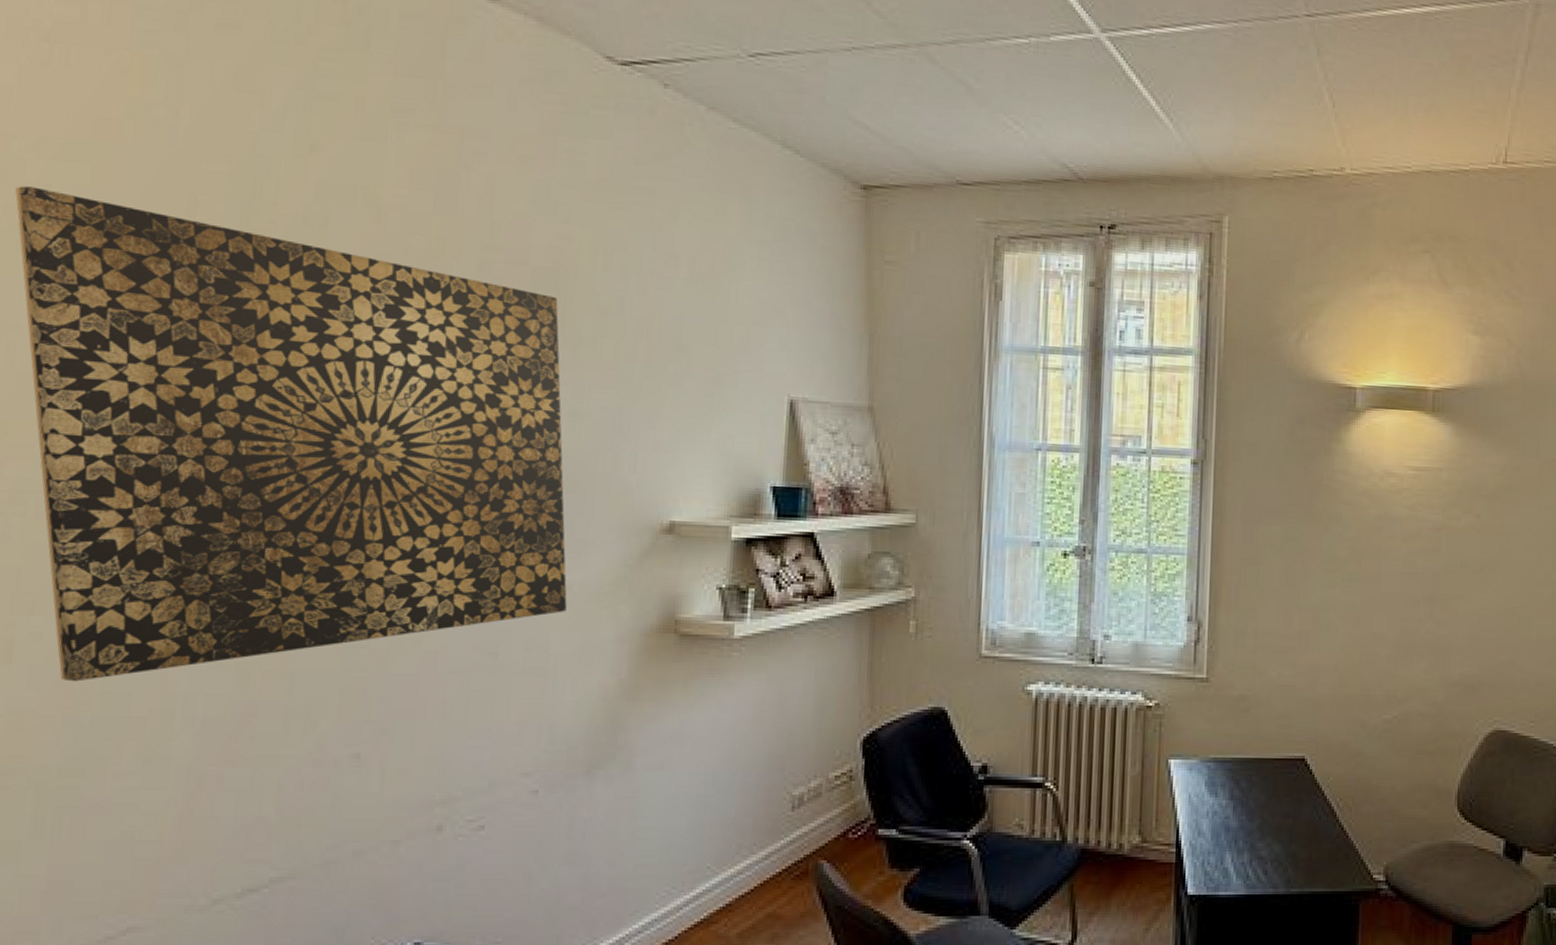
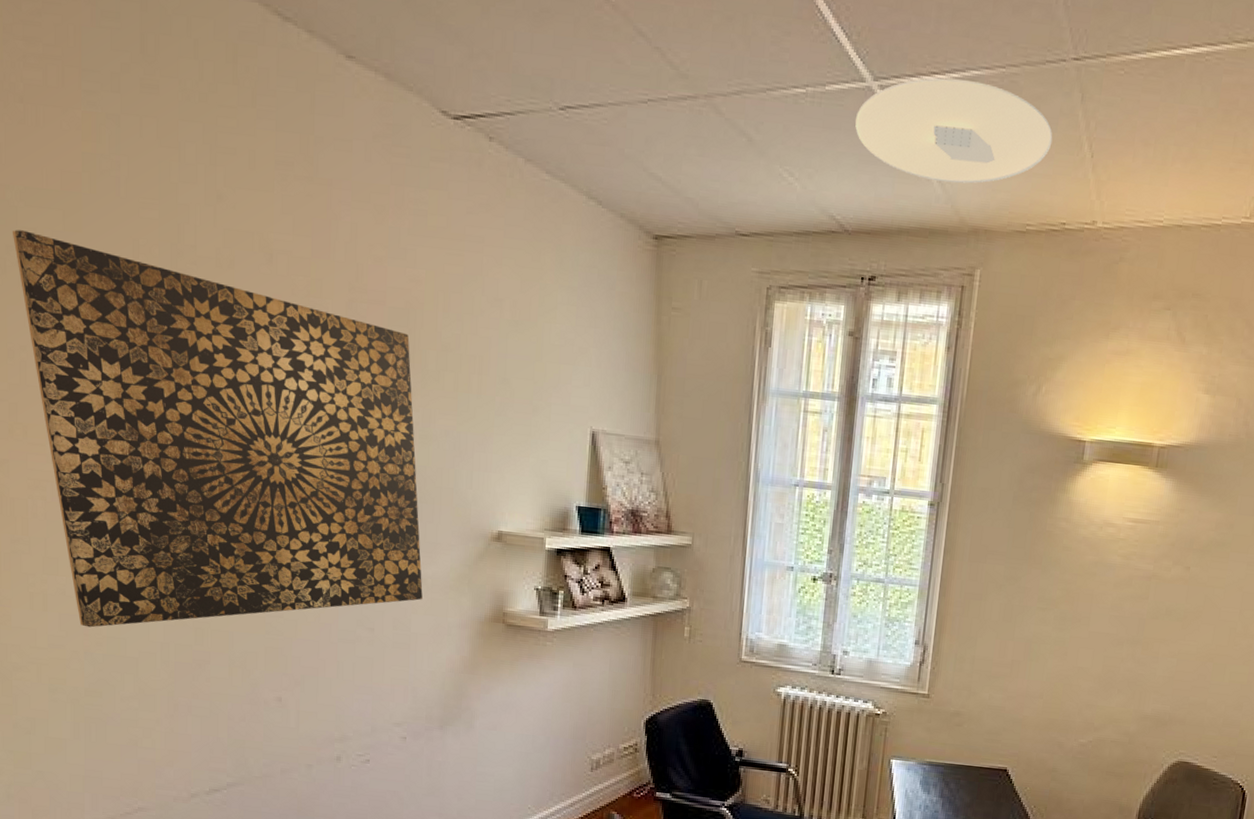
ceiling light: none [1084,30,1292,132] -> present [855,78,1053,184]

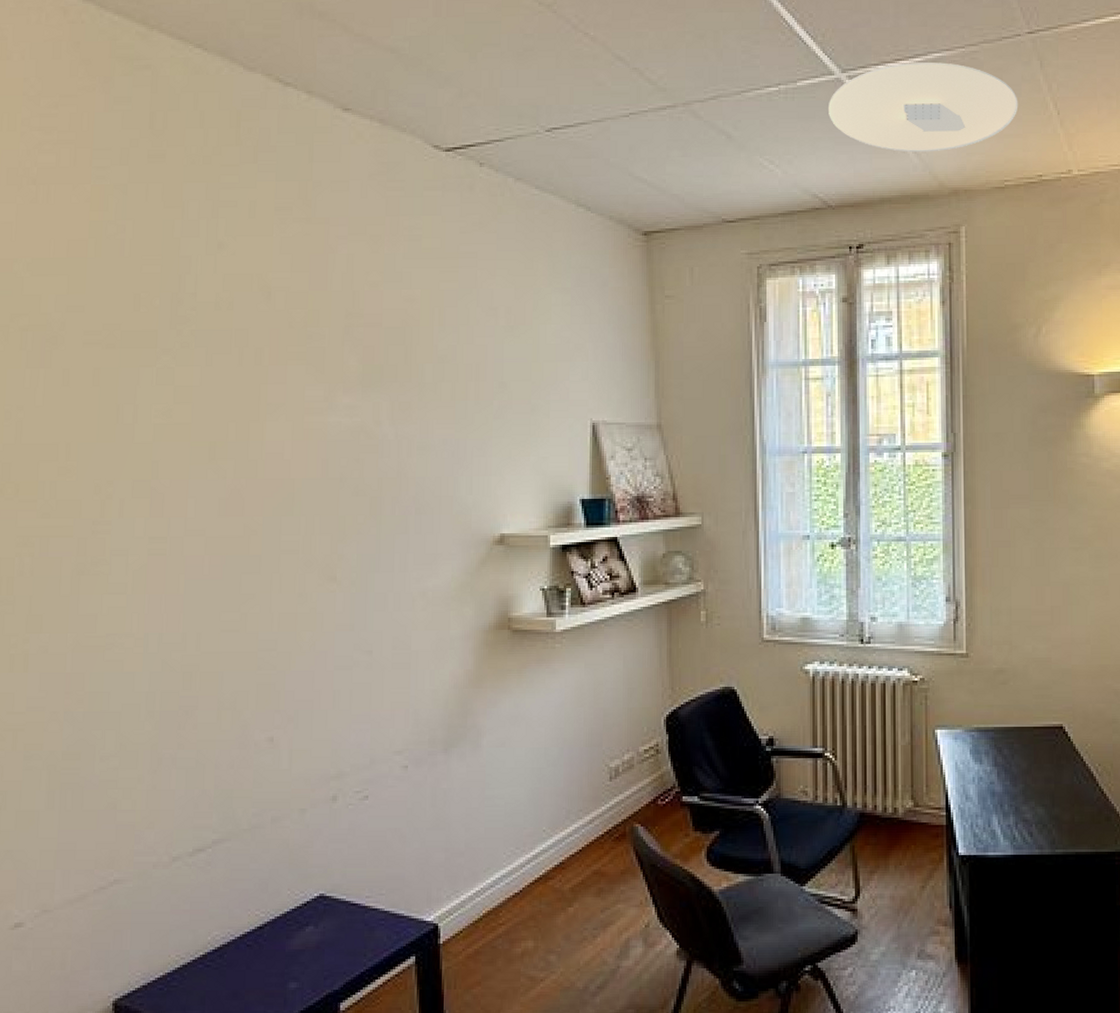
wall art: present [12,229,423,628] -> none [17,298,423,685]

